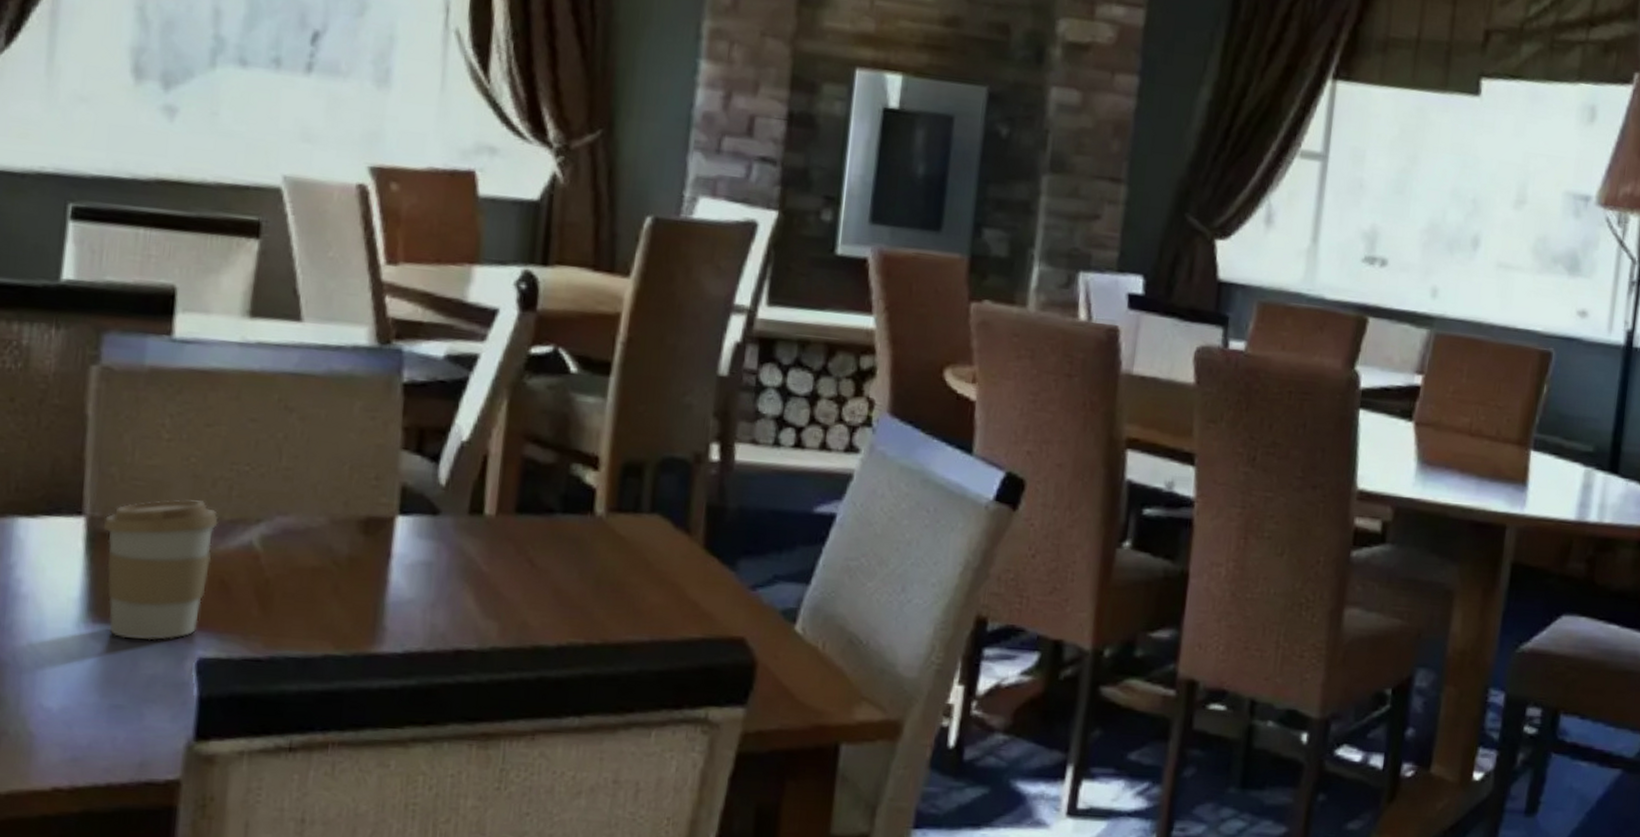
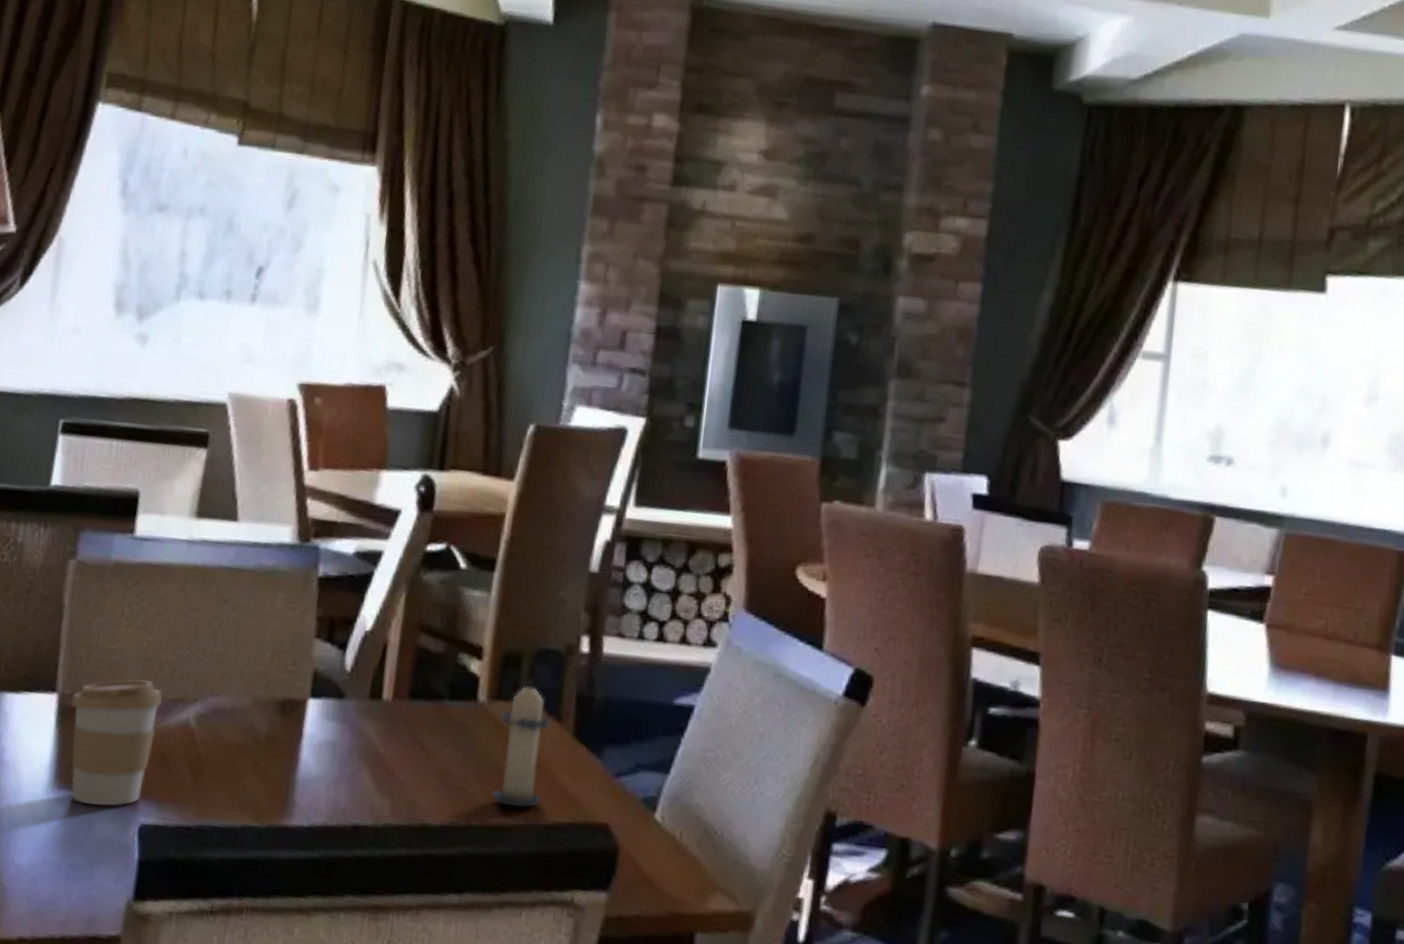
candle: none [612,489,679,625] -> present [490,678,551,808]

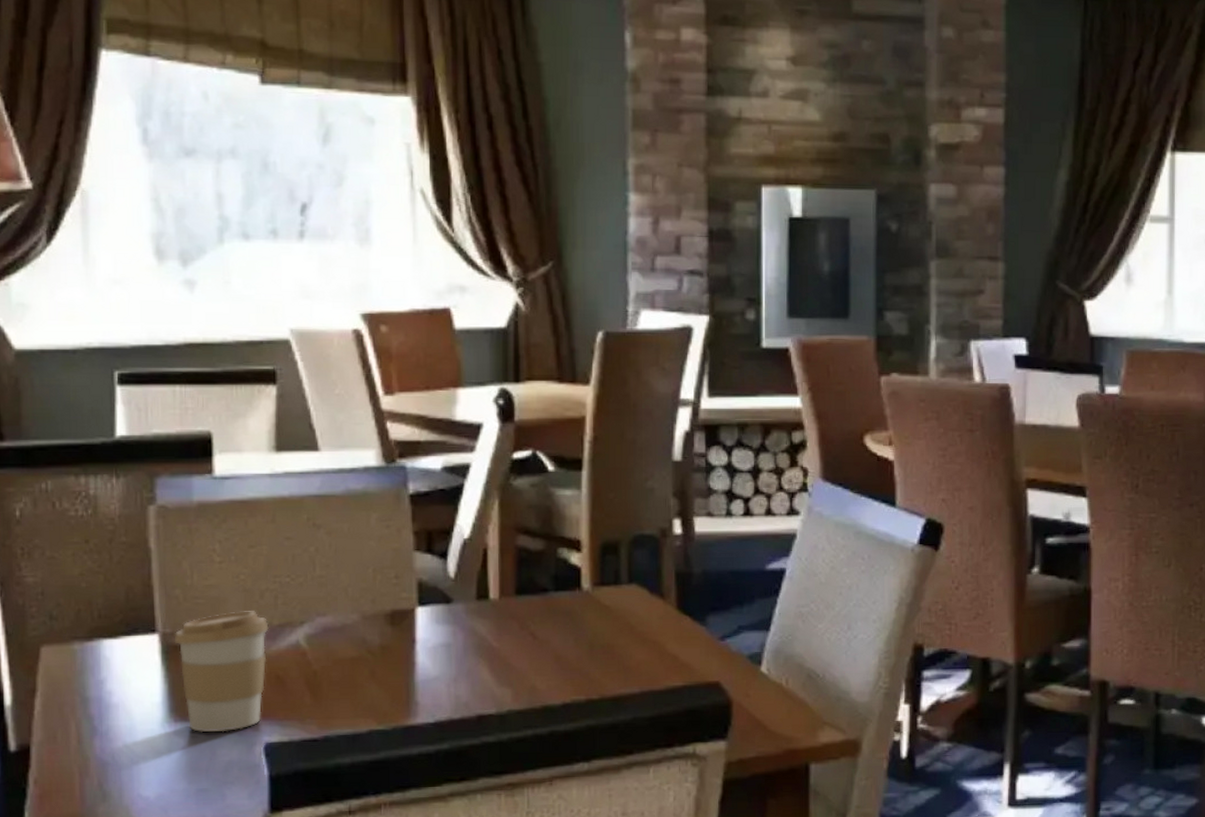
candle: present [490,678,551,808] -> none [605,563,654,679]

